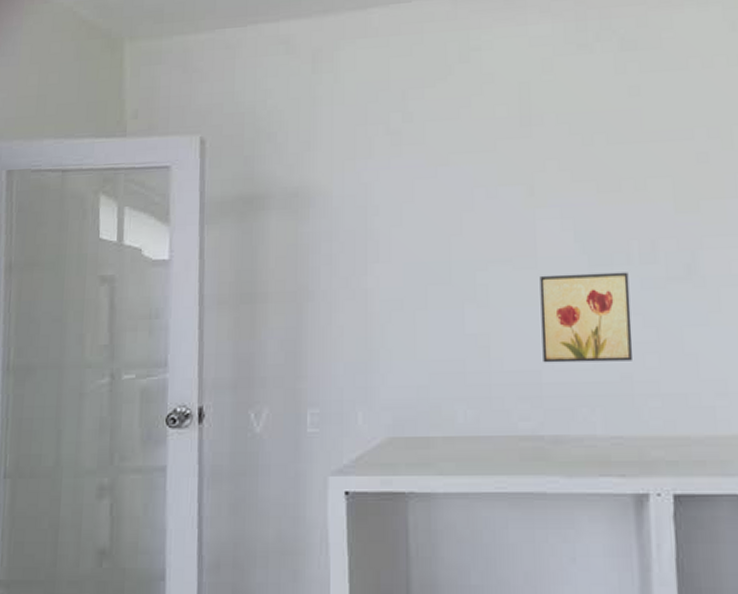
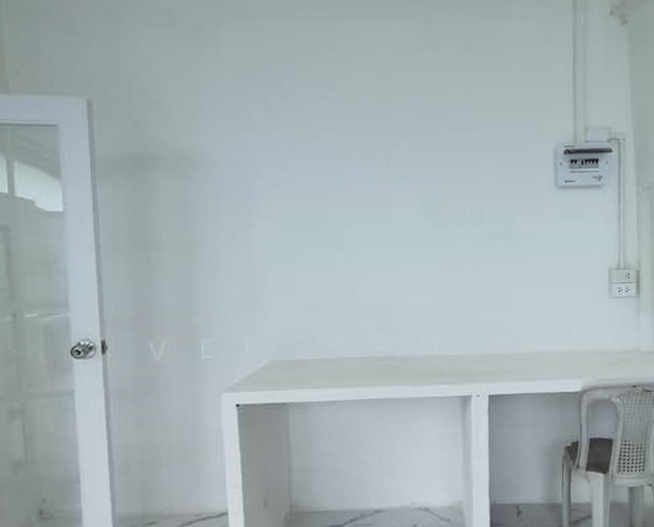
wall art: present [539,272,633,363] -> none [393,231,463,301]

